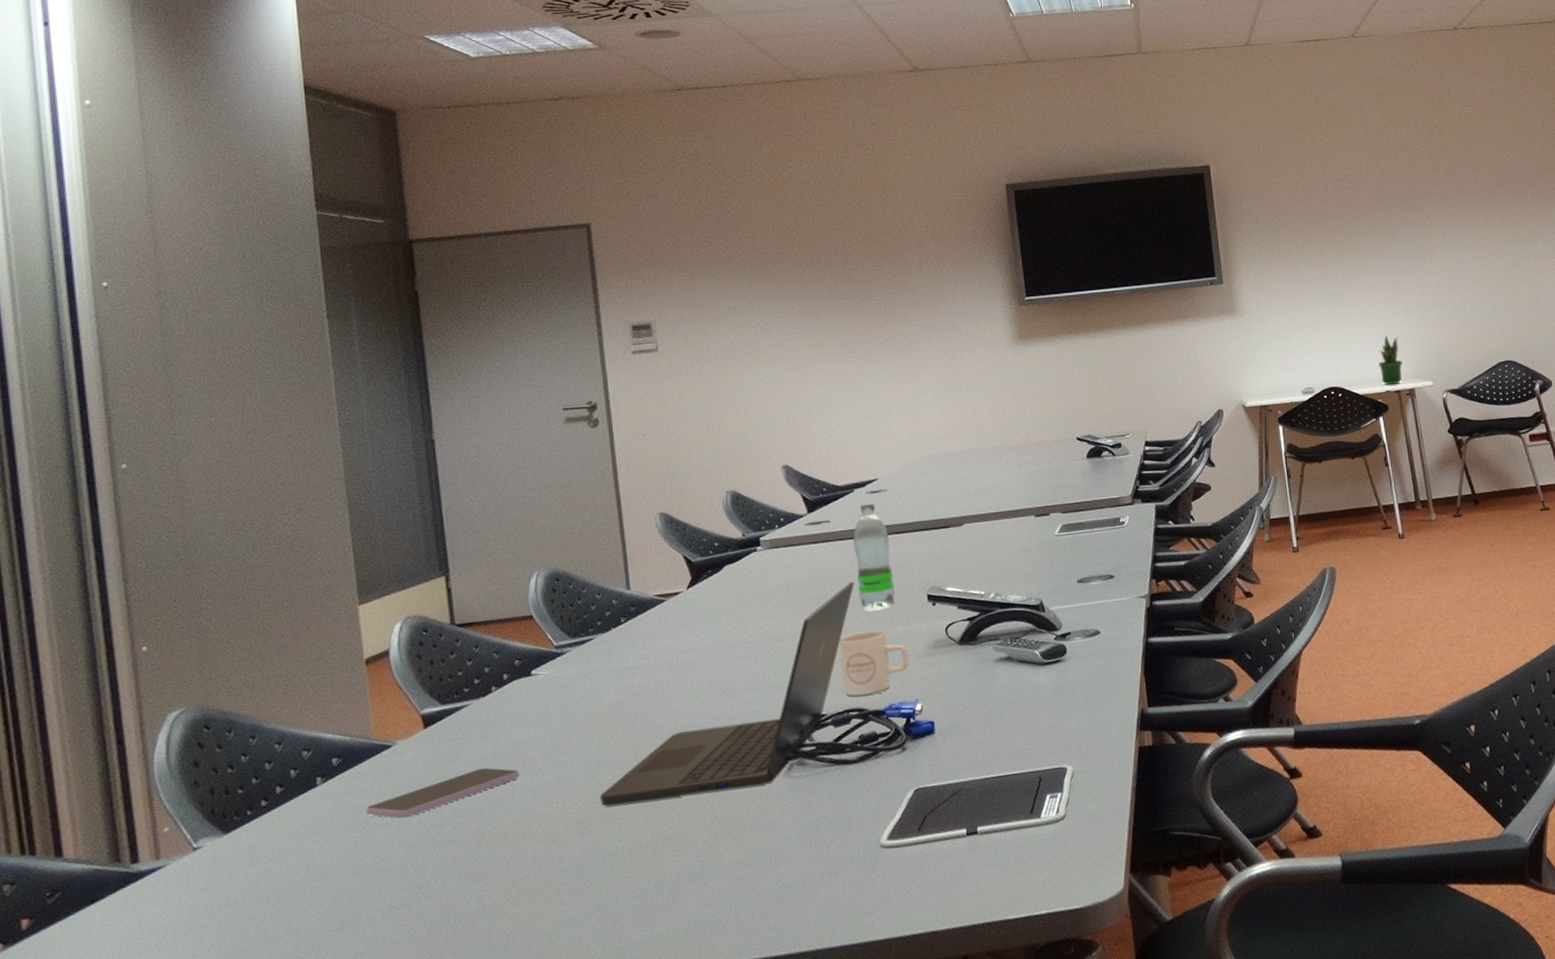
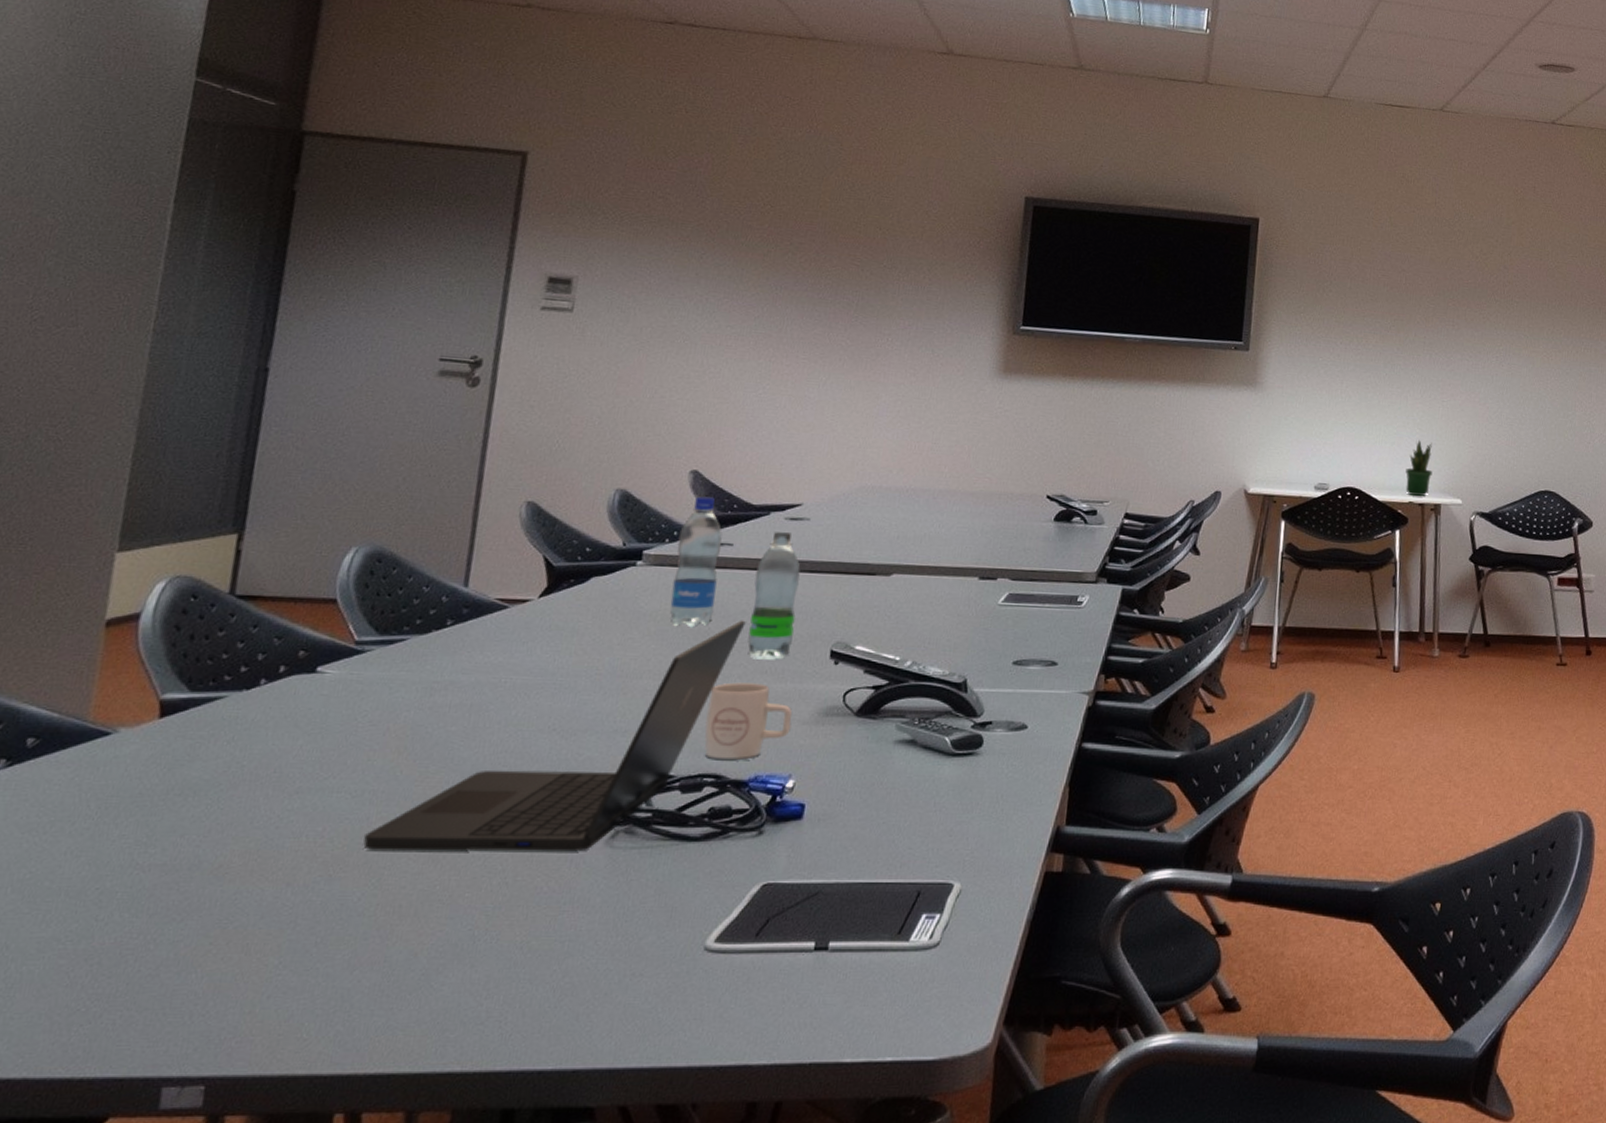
smartphone: present [366,767,520,819] -> none [53,778,269,827]
bottle: none [785,485,827,596] -> present [670,496,723,628]

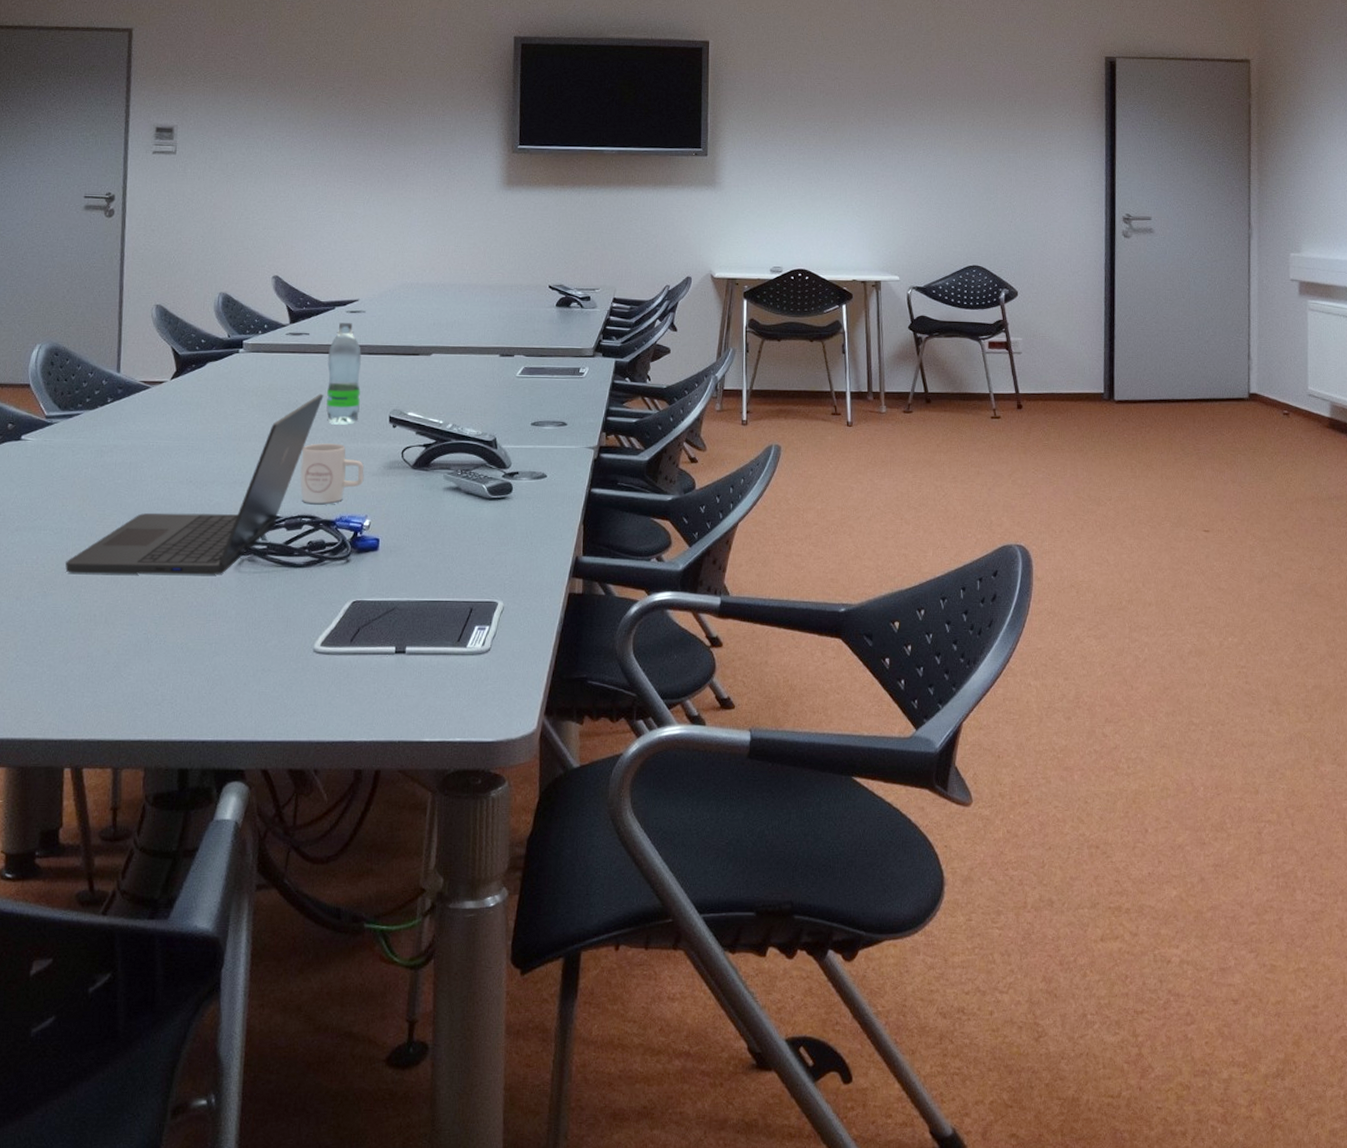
bottle: present [670,496,723,628] -> none [266,296,300,401]
planter: present [1405,440,1433,496] -> none [848,225,872,274]

